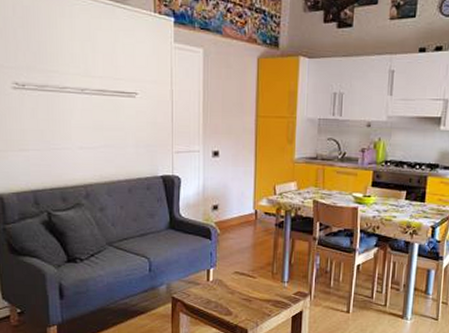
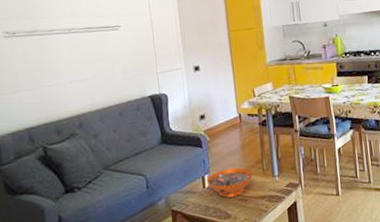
decorative bowl: none [211,266,261,295] -> present [206,167,253,198]

